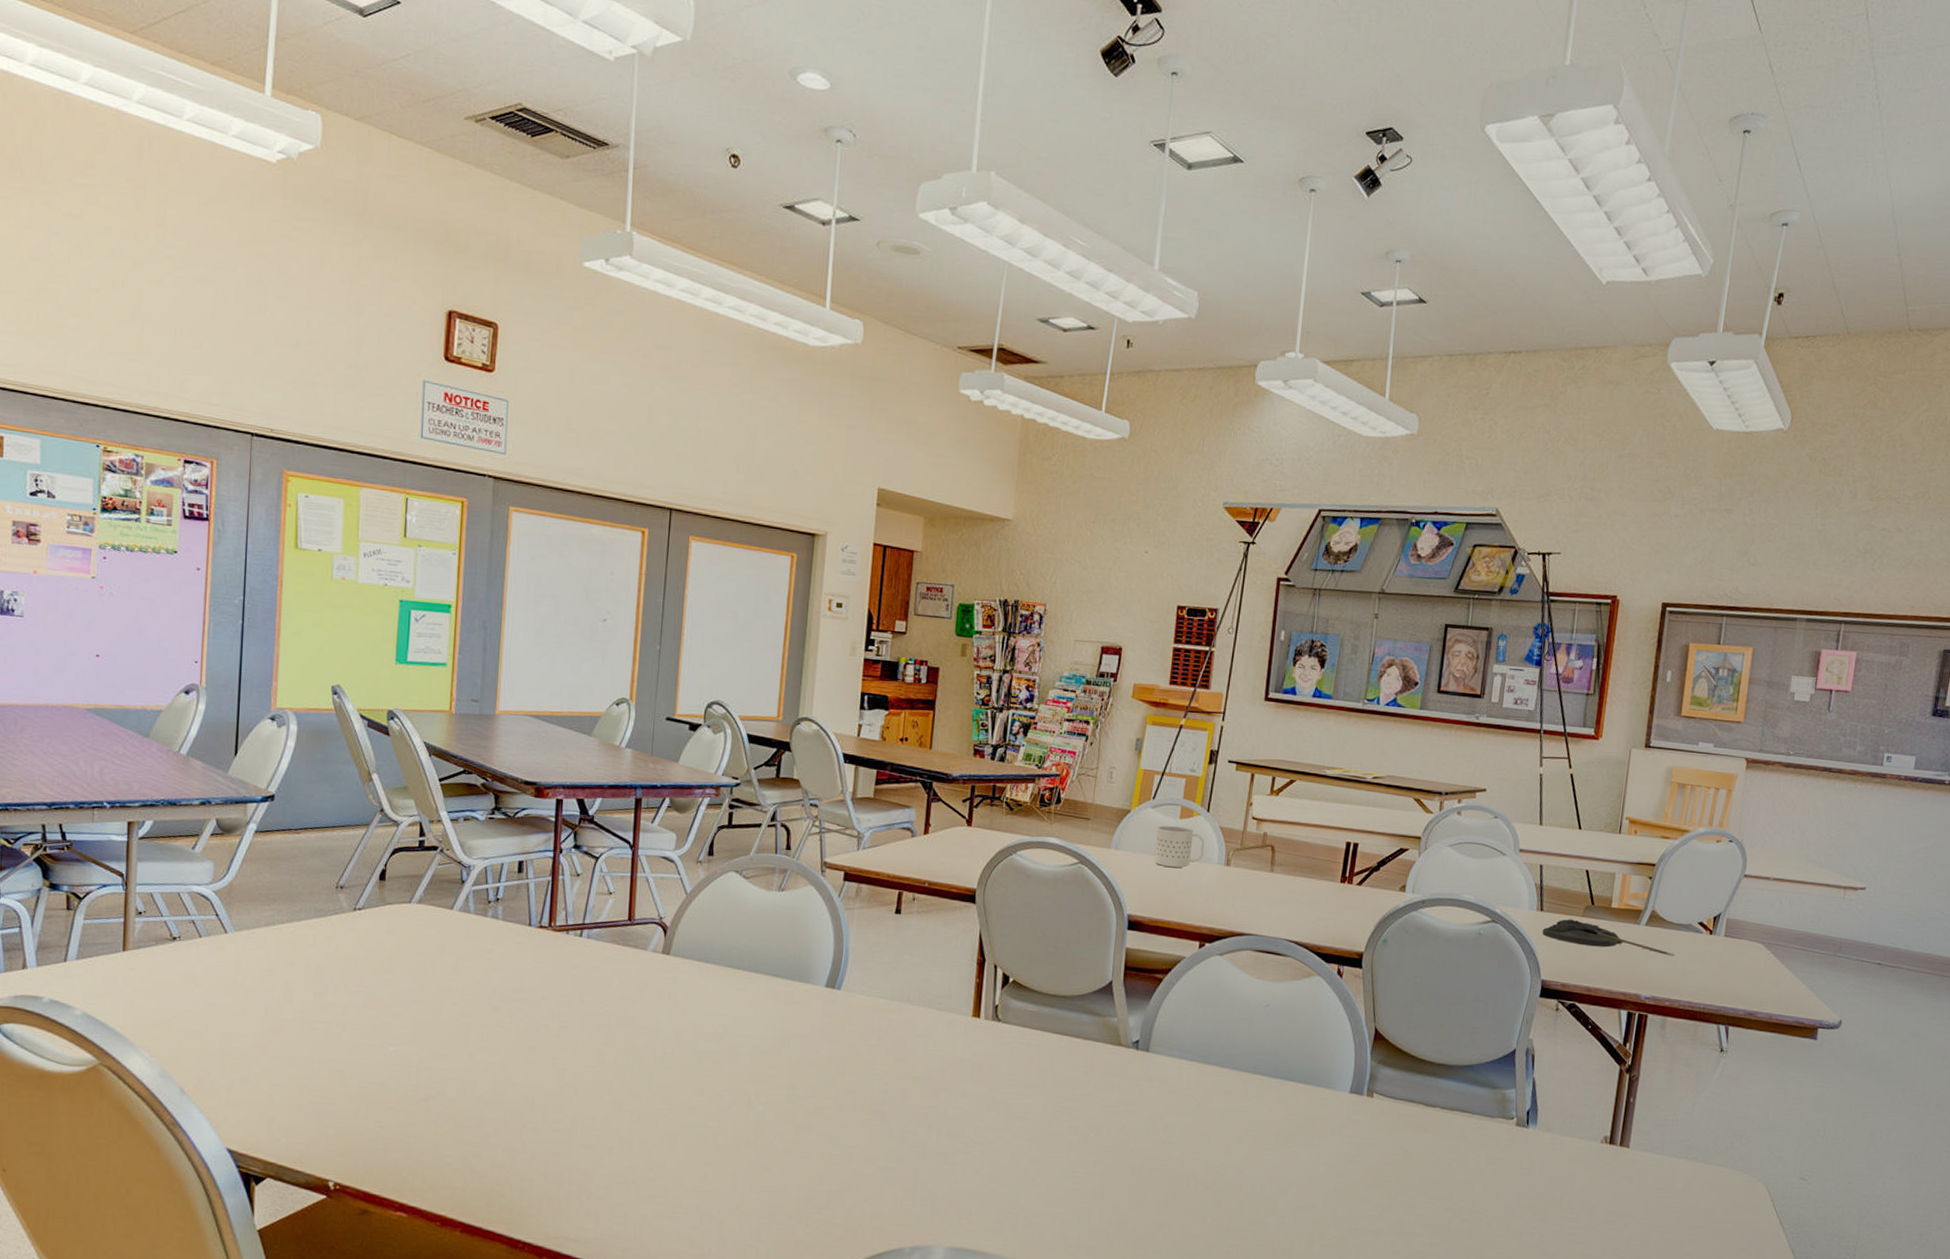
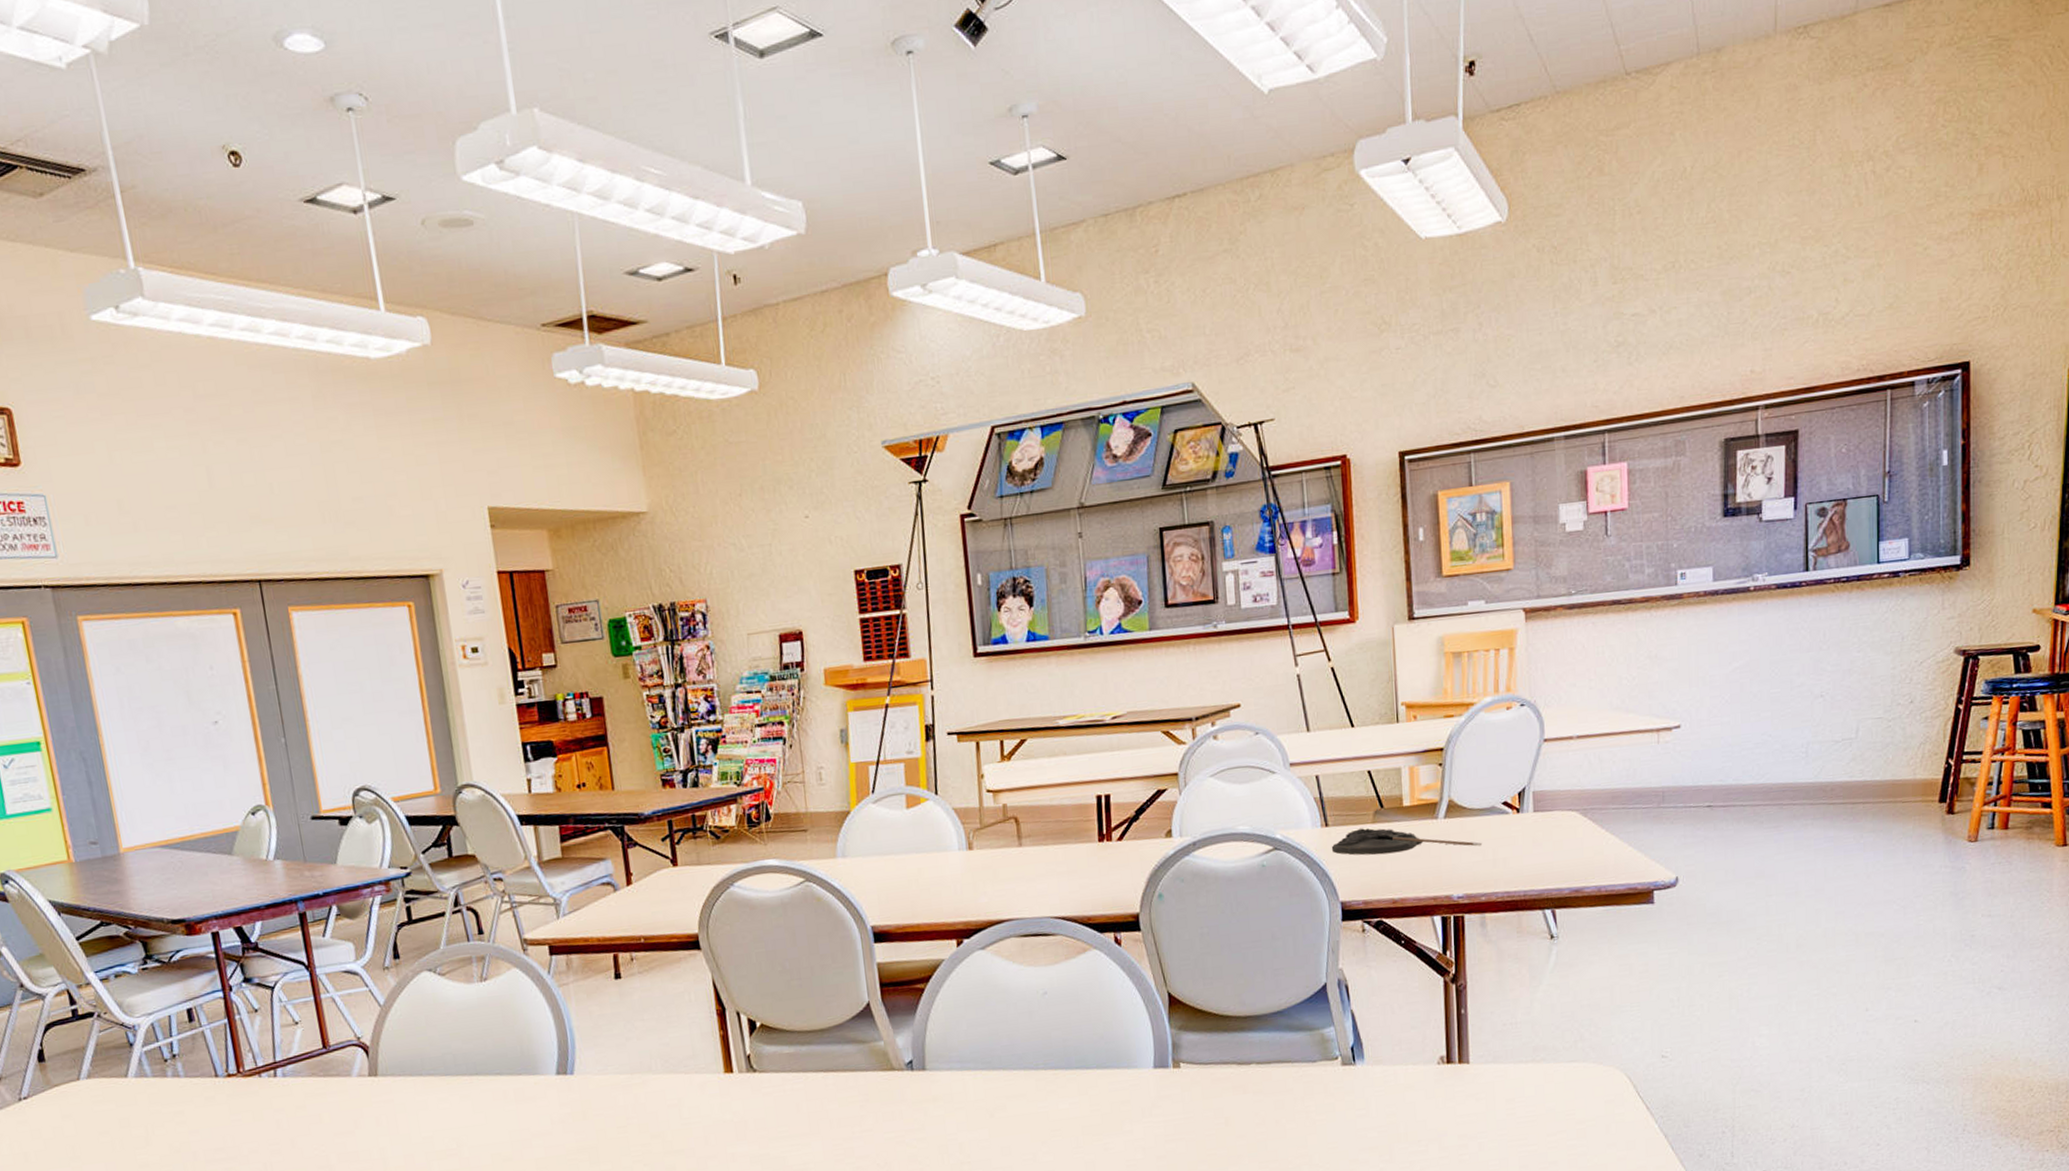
mug: present [1154,825,1205,868] -> none [884,817,942,866]

